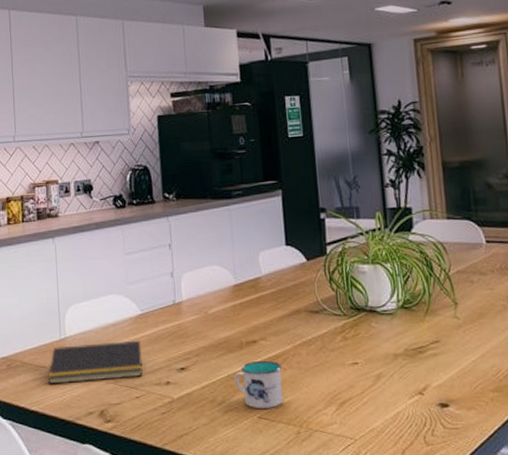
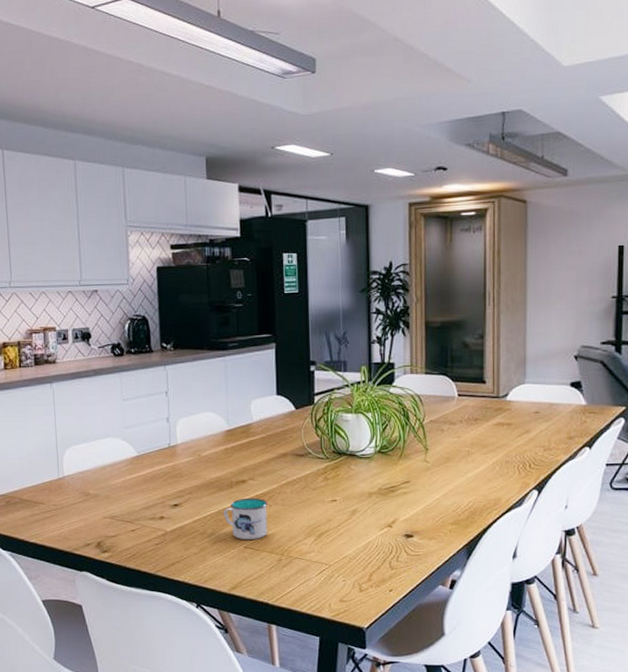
notepad: present [48,340,143,384] -> none [47,479,138,519]

